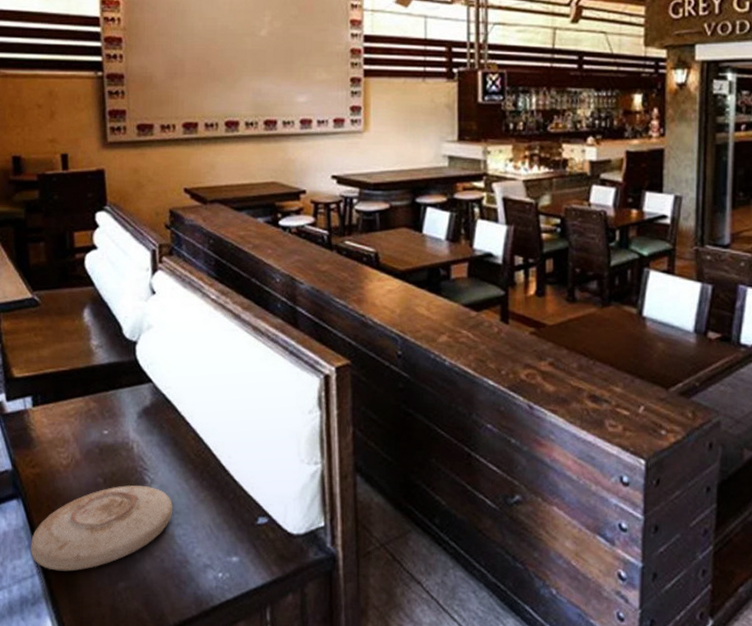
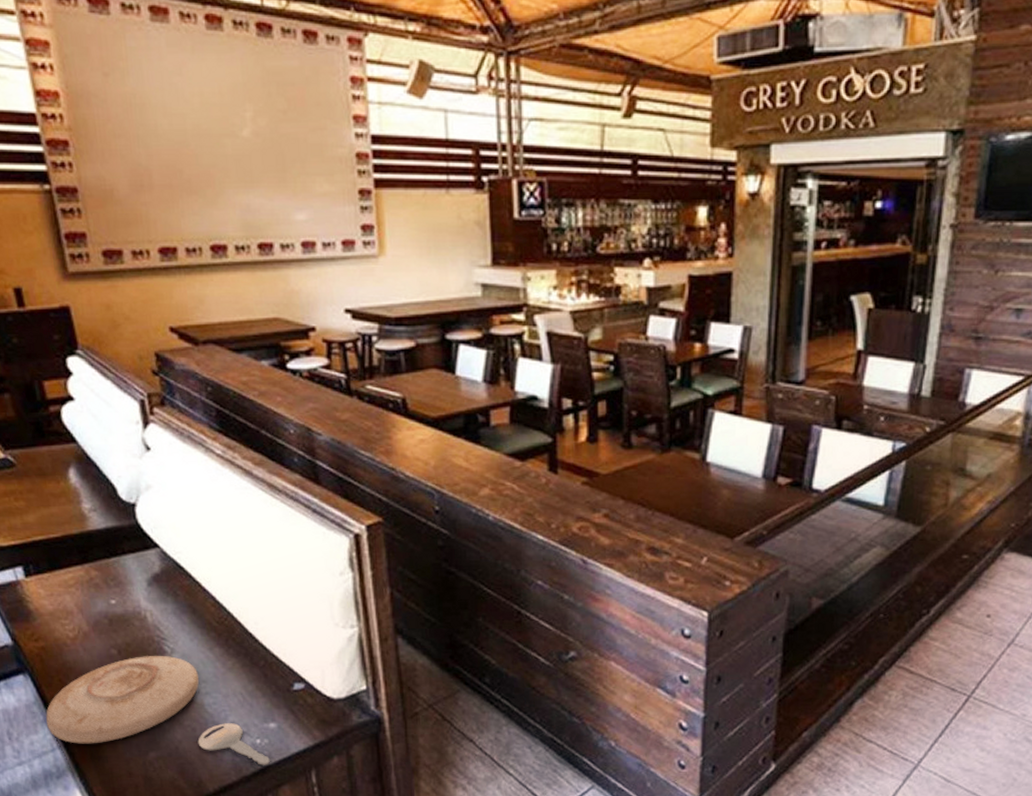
key: none [164,555,229,600] -> present [197,723,270,765]

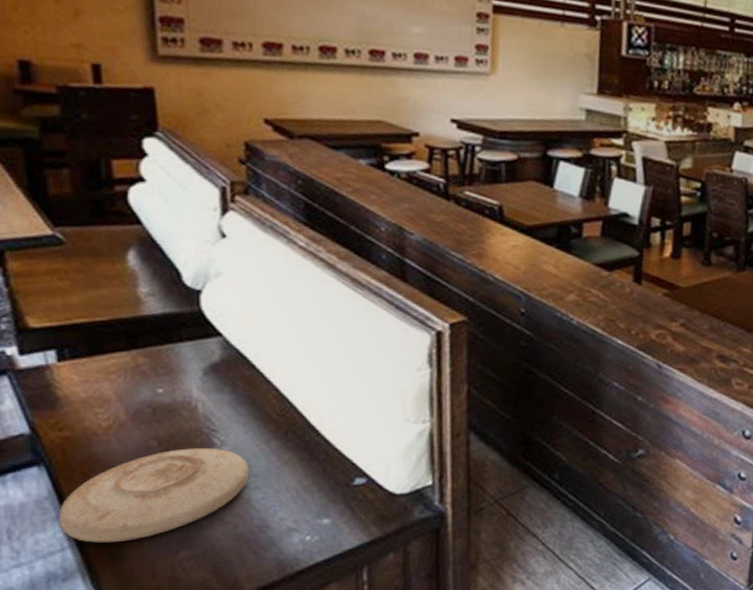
key: present [197,723,270,765] -> none [238,519,319,563]

